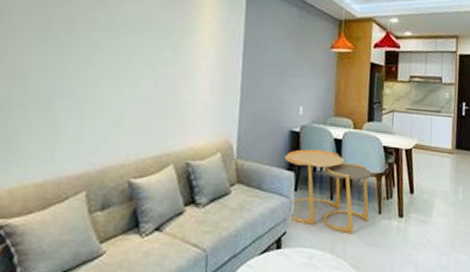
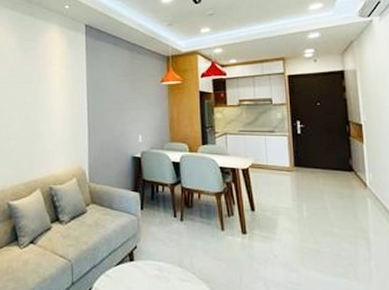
side table: present [284,149,372,234] -> none [129,172,212,249]

